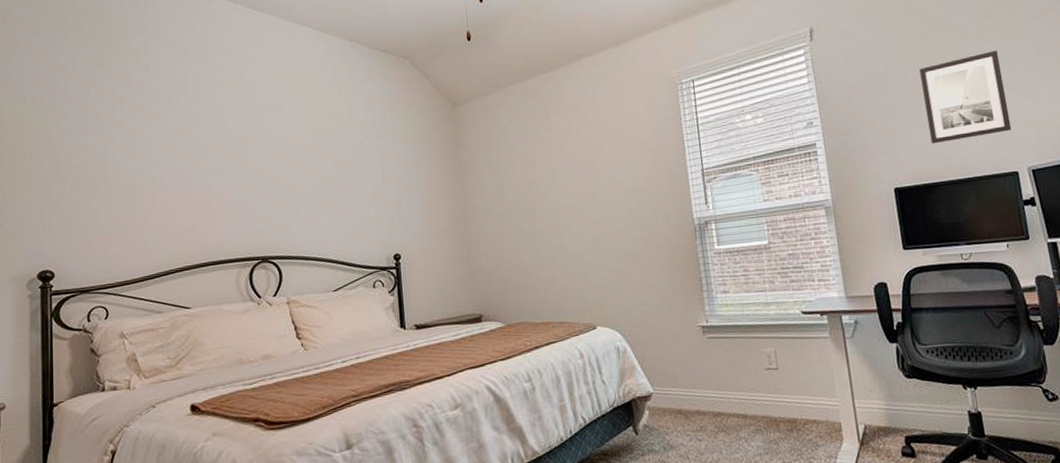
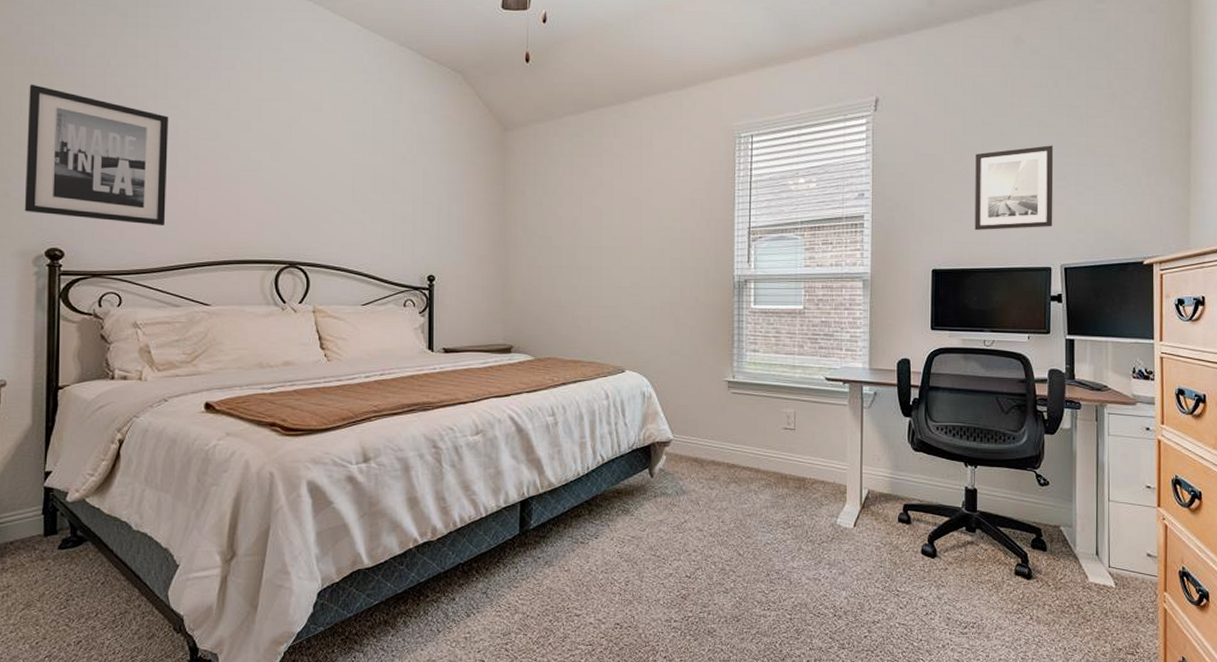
wall art: none [17,121,145,240] -> present [24,84,169,225]

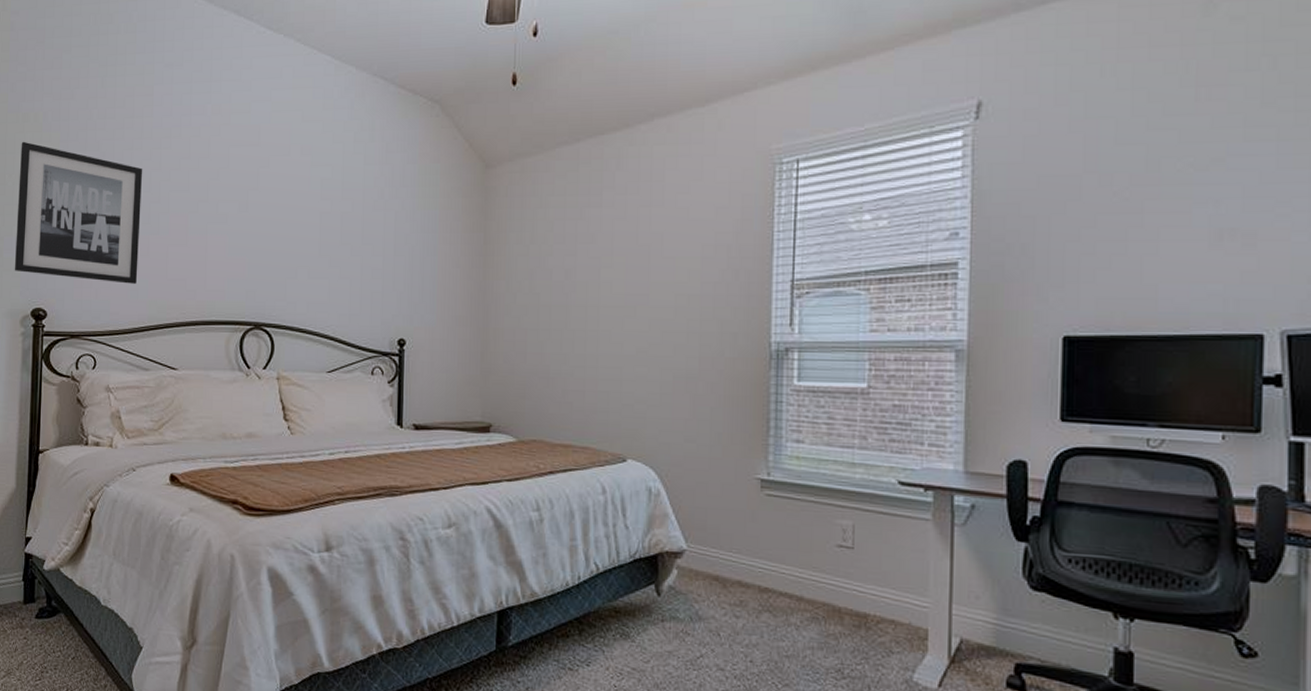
wall art: present [975,145,1054,231] -> none [1133,154,1269,282]

